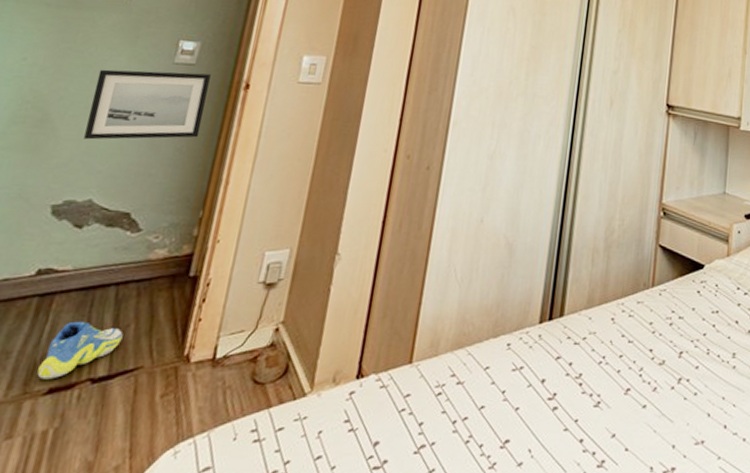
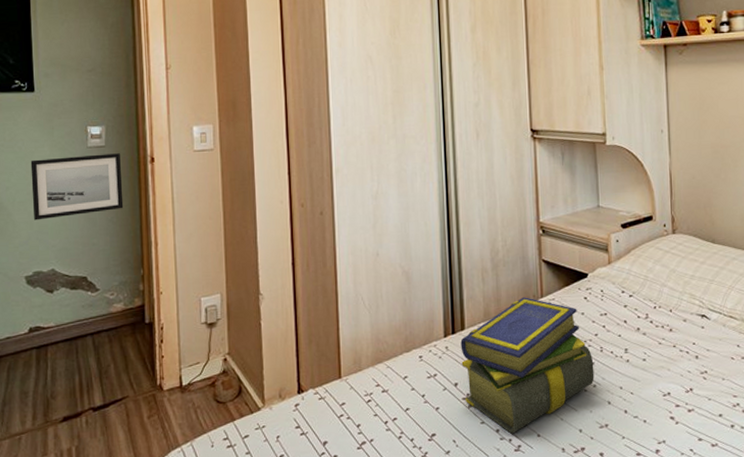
sneaker: present [37,321,123,380] -> none [51,365,107,411]
stack of books: none [550,285,698,446] -> present [460,297,594,434]

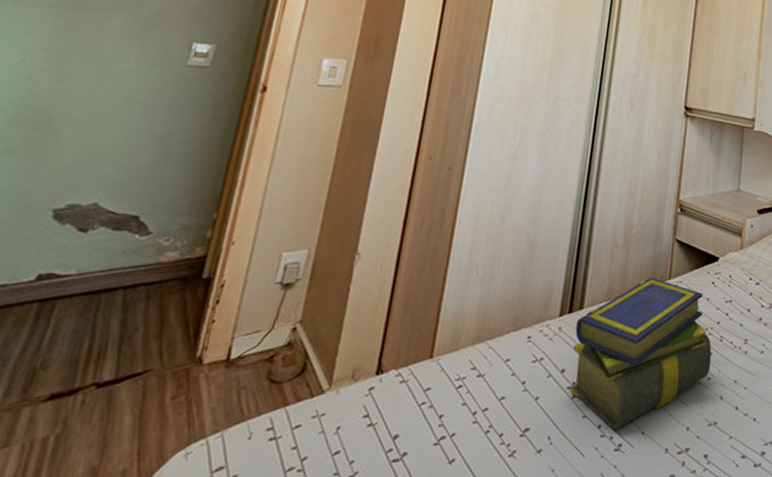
wall art: present [30,153,124,221] -> none [89,71,226,143]

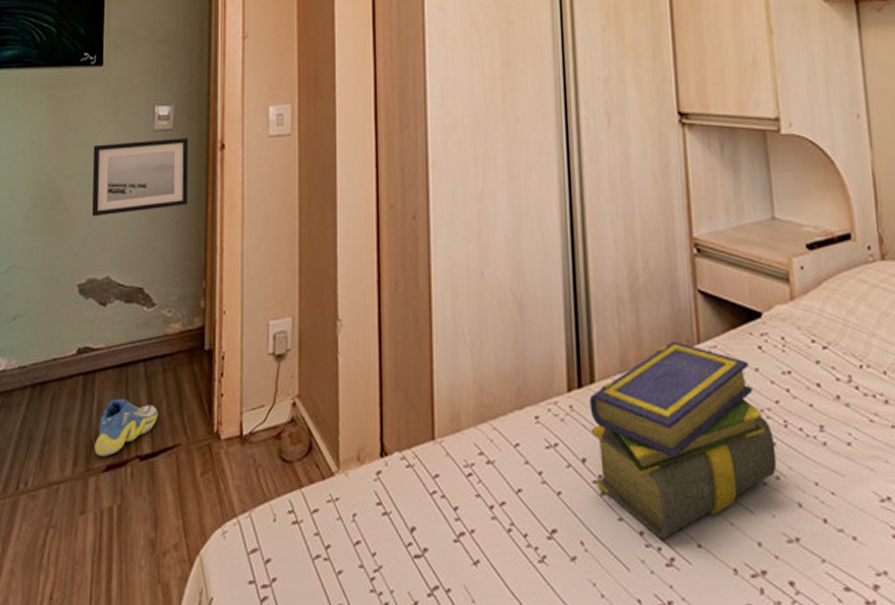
sneaker: none [37,326,131,386] -> present [95,398,158,457]
wall art: none [89,71,226,143] -> present [91,138,189,217]

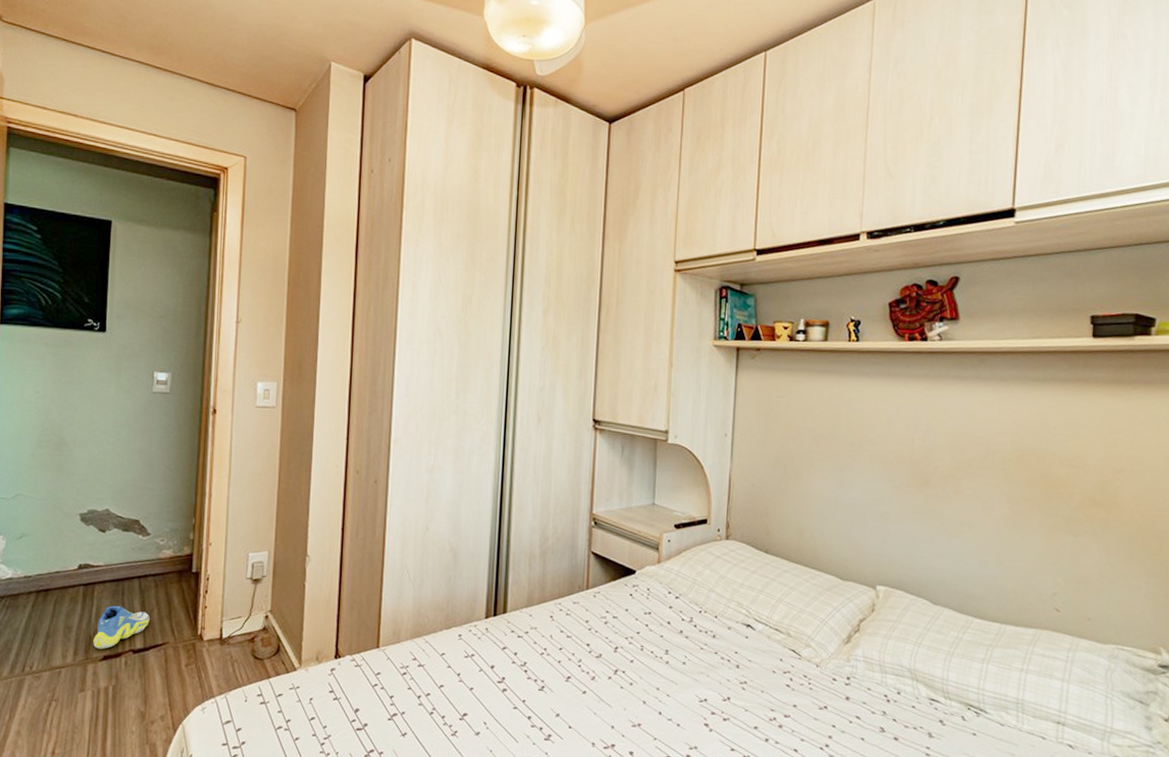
wall art: present [91,138,189,217] -> none [93,399,184,460]
stack of books: present [589,341,777,540] -> none [500,587,633,722]

